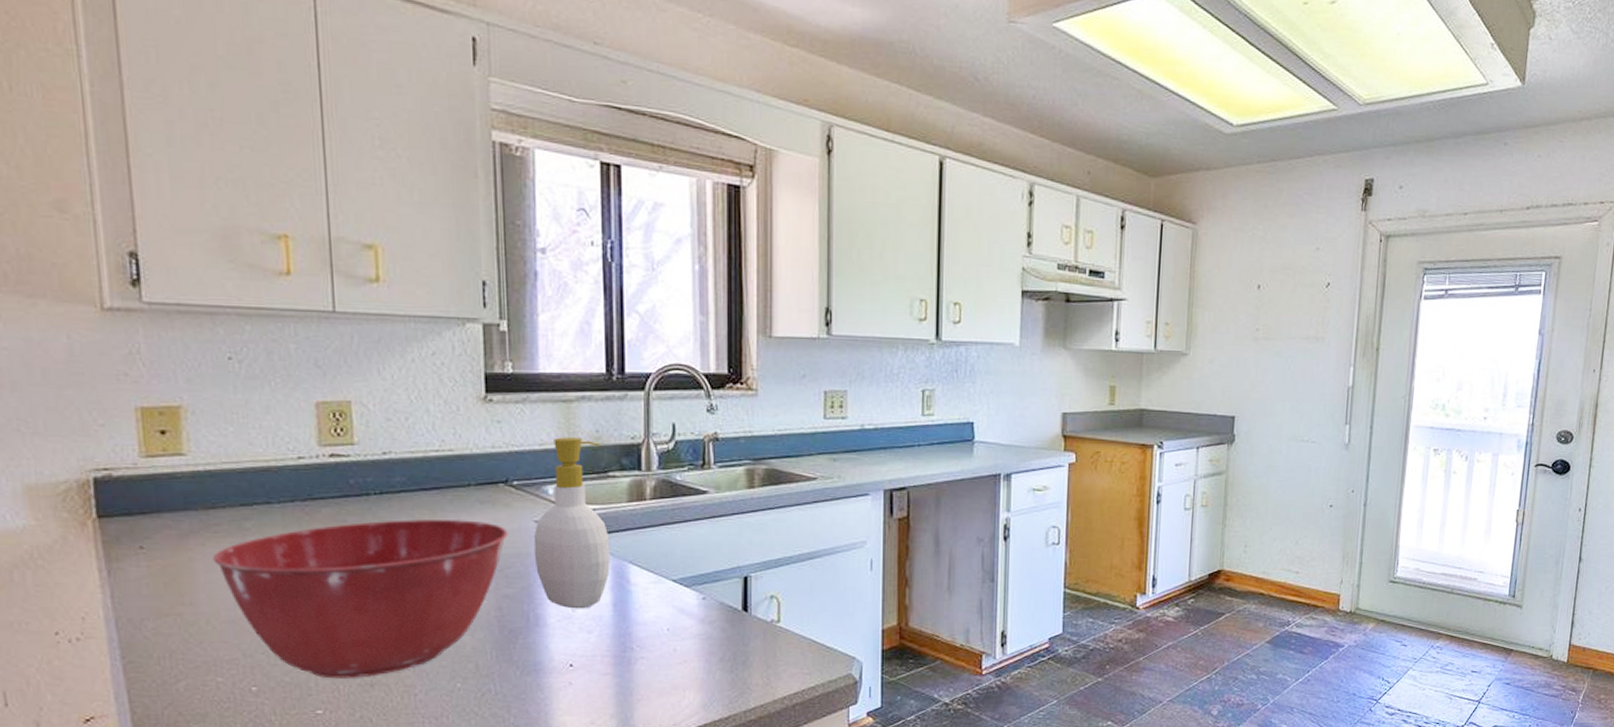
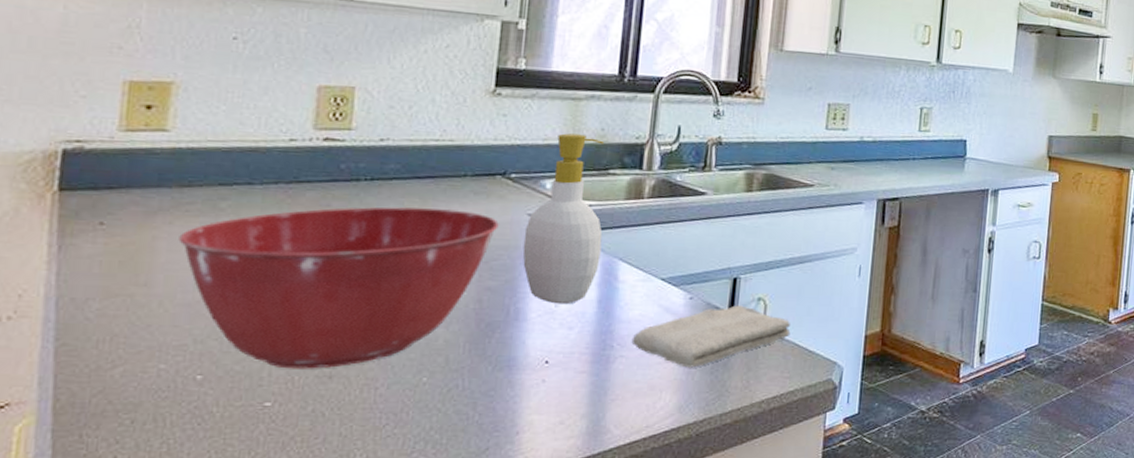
washcloth: none [650,604,806,667] -> present [631,305,791,368]

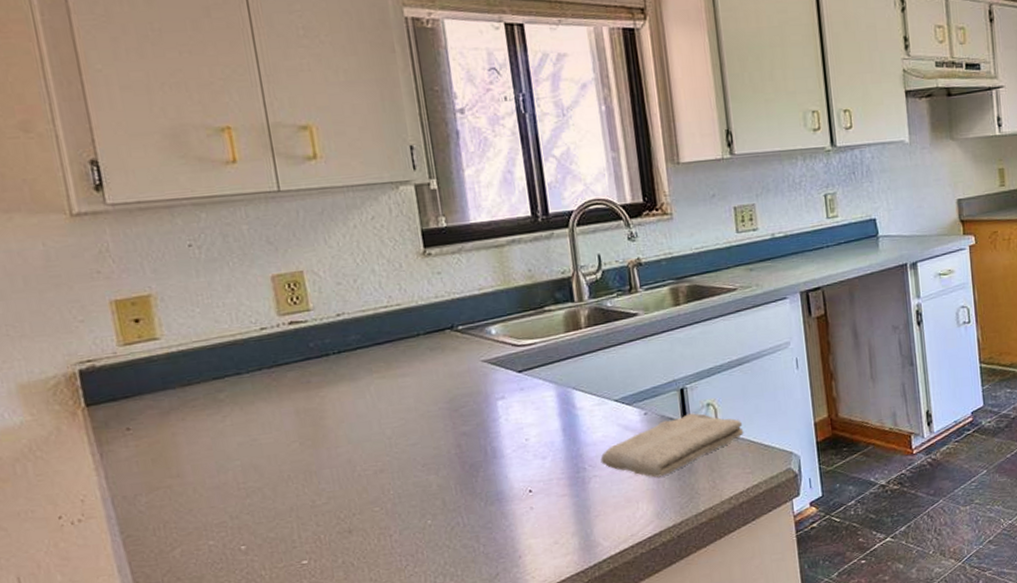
mixing bowl: present [178,207,499,369] -> none [193,367,459,530]
soap bottle: present [522,133,605,305] -> none [482,278,556,439]

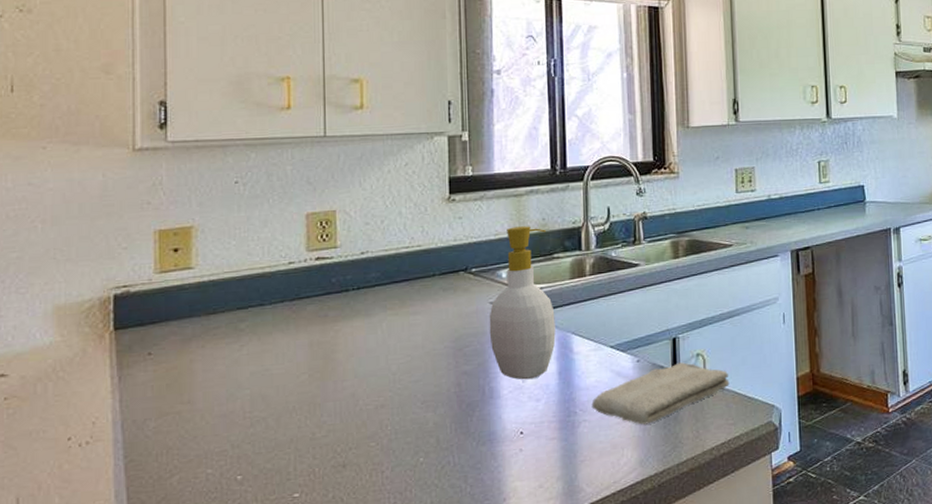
soap bottle: none [482,278,556,439] -> present [489,226,556,380]

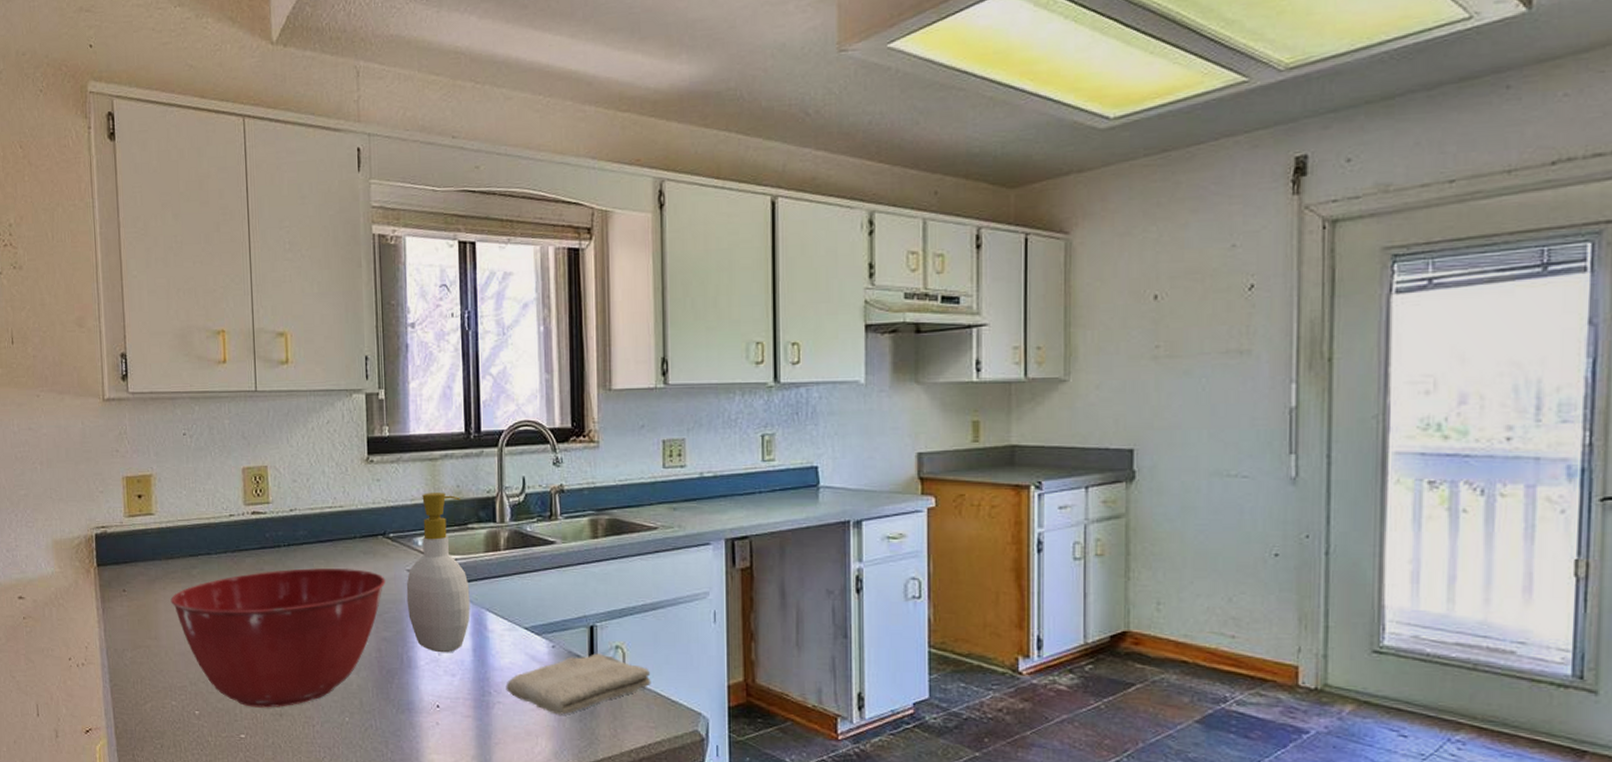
mixing bowl: none [211,306,467,463] -> present [170,568,386,708]

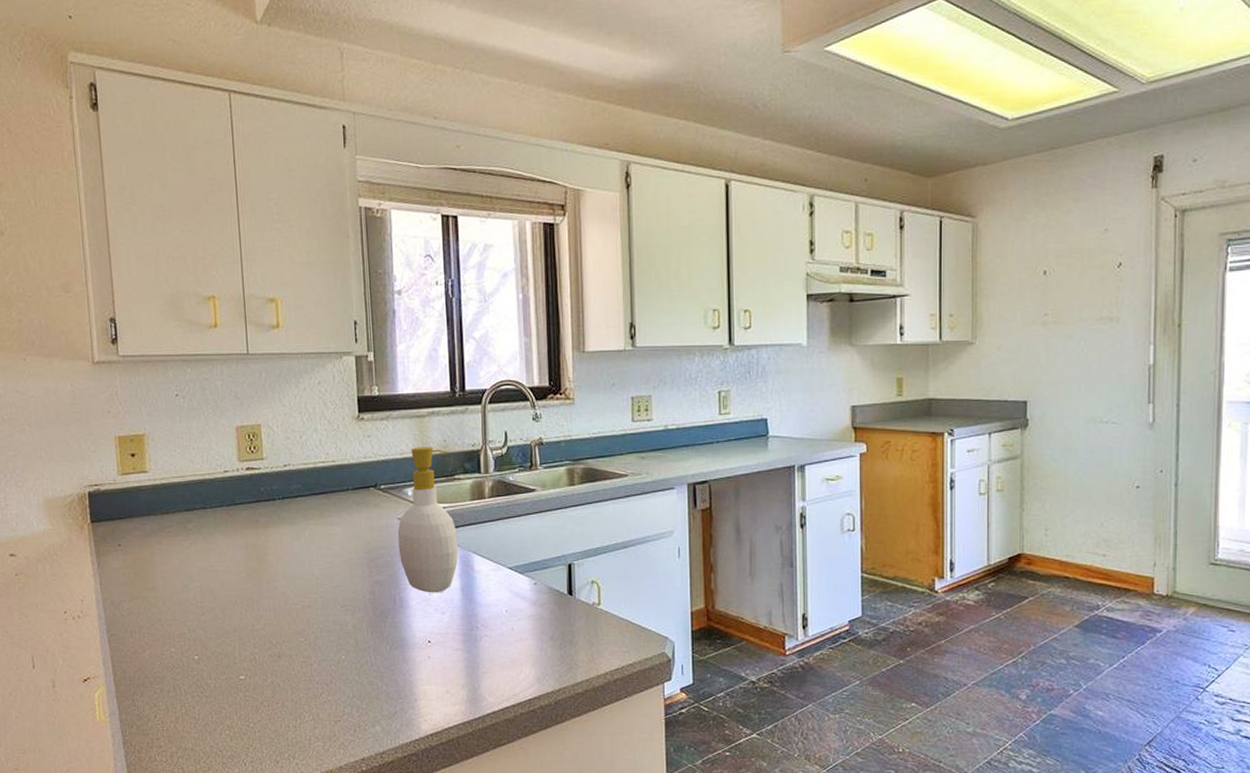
mixing bowl: present [170,568,386,708] -> none [167,519,378,650]
washcloth: present [506,653,651,715] -> none [492,588,624,644]

